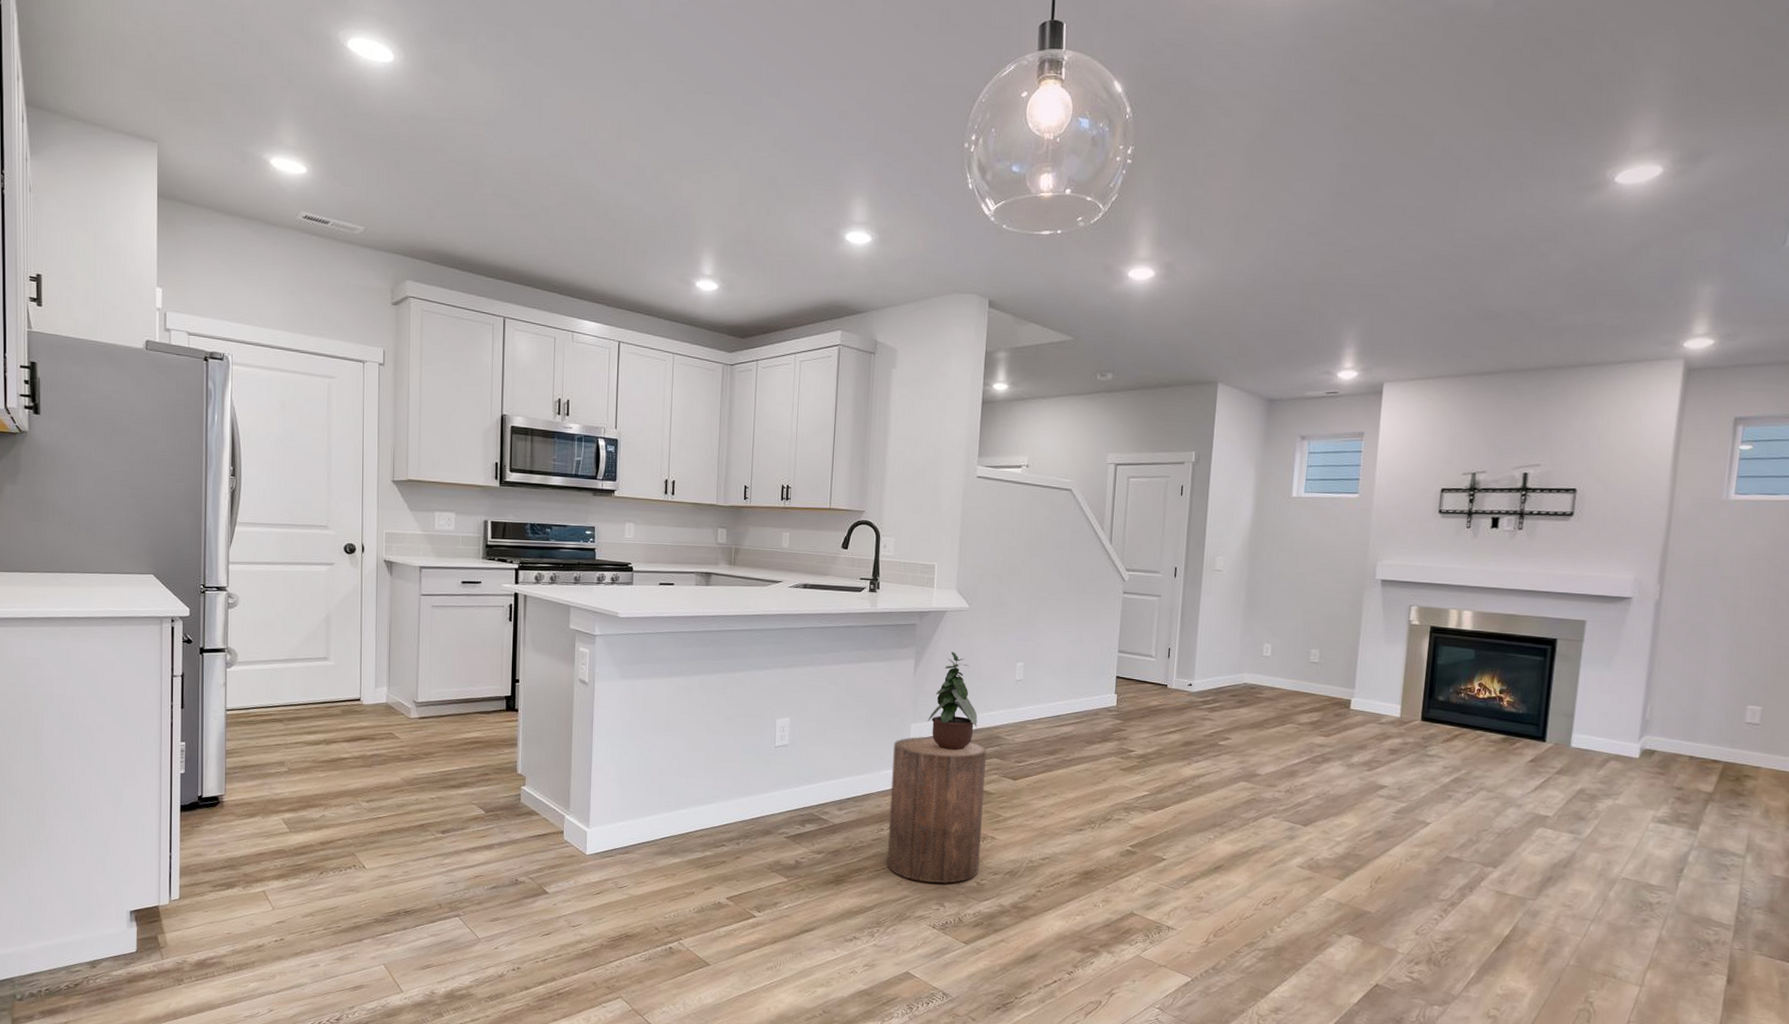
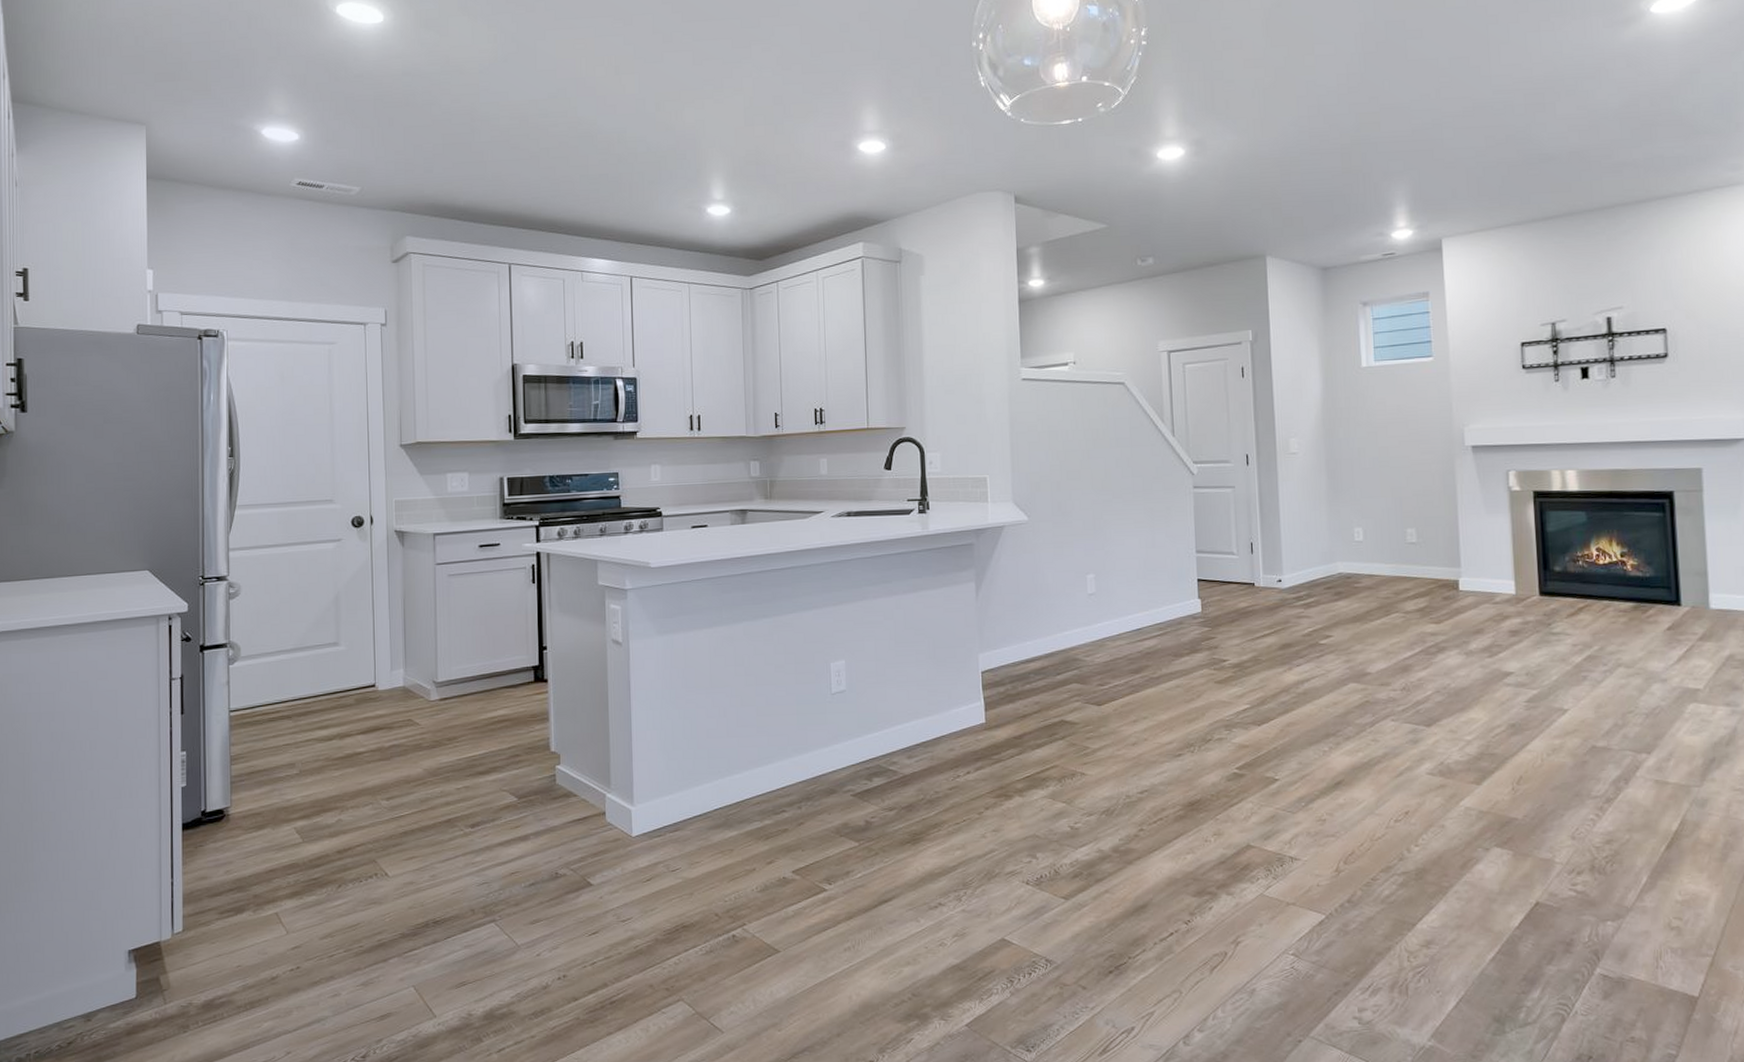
stool: present [886,737,986,883] -> none [961,667,1071,832]
potted plant: present [928,651,978,751] -> none [996,569,1052,679]

